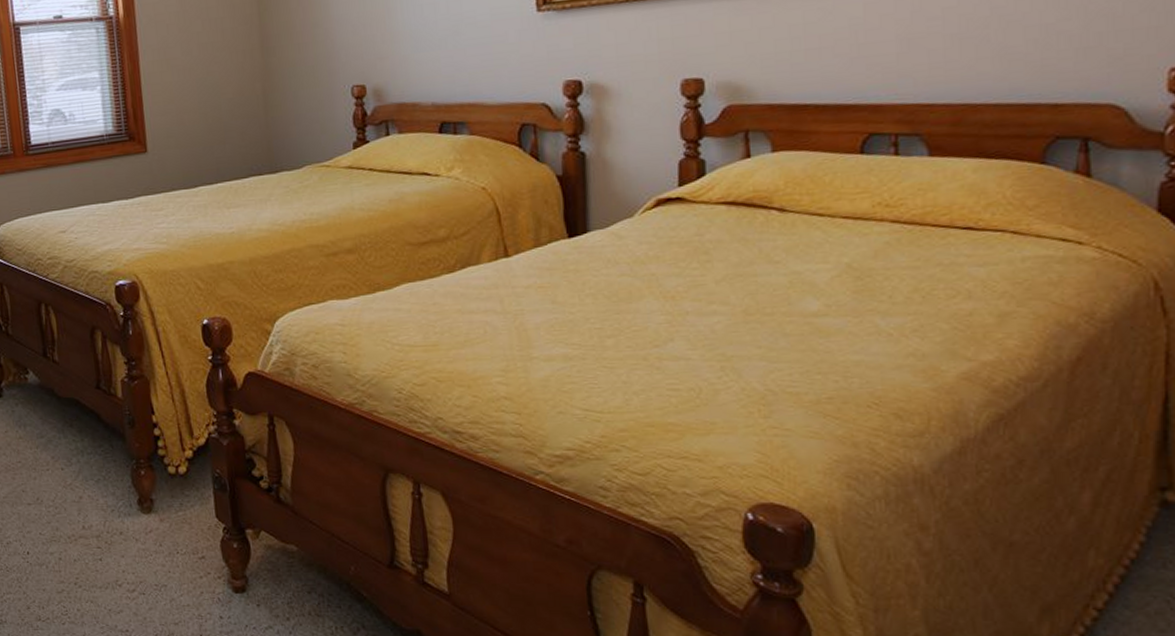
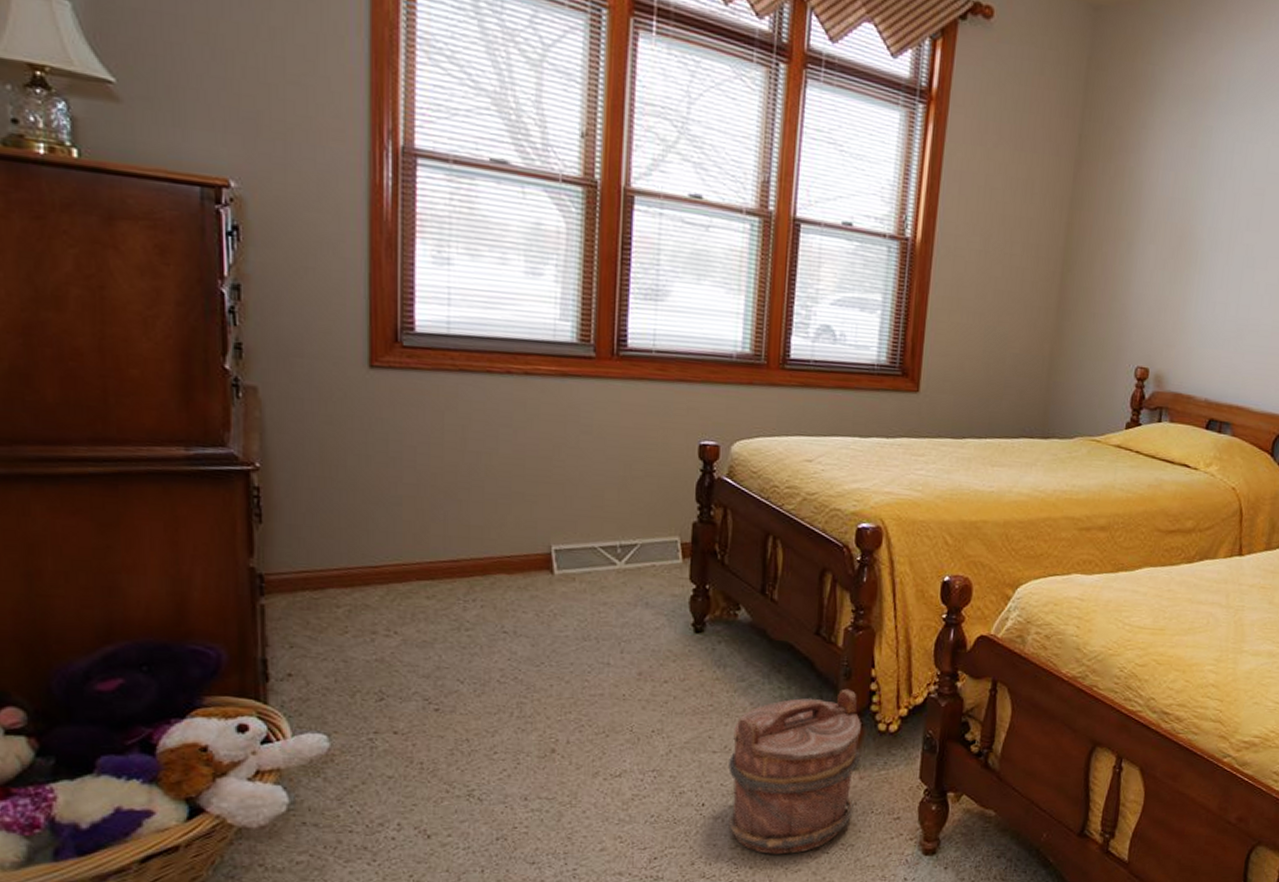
bucket: none [41,436,160,597] -> present [728,688,861,855]

